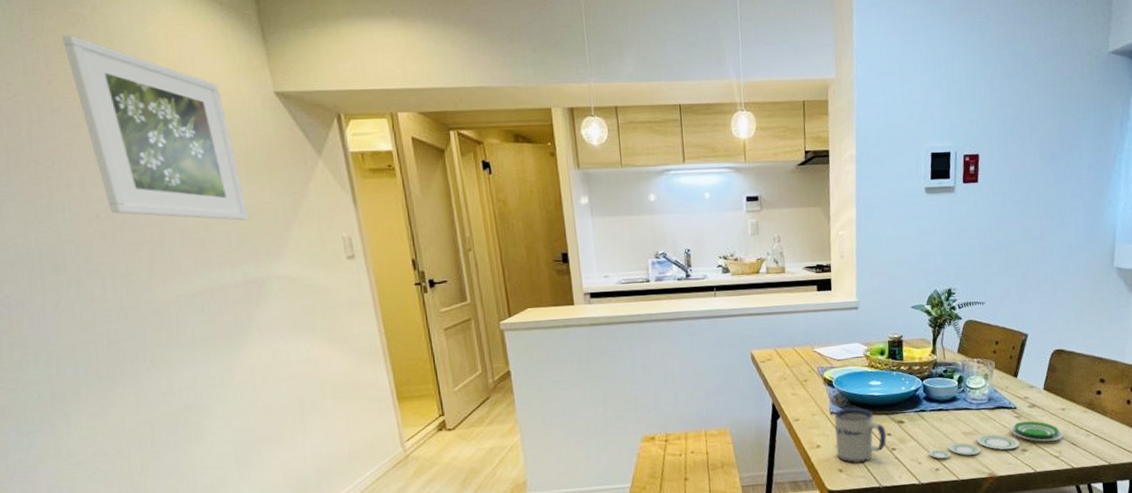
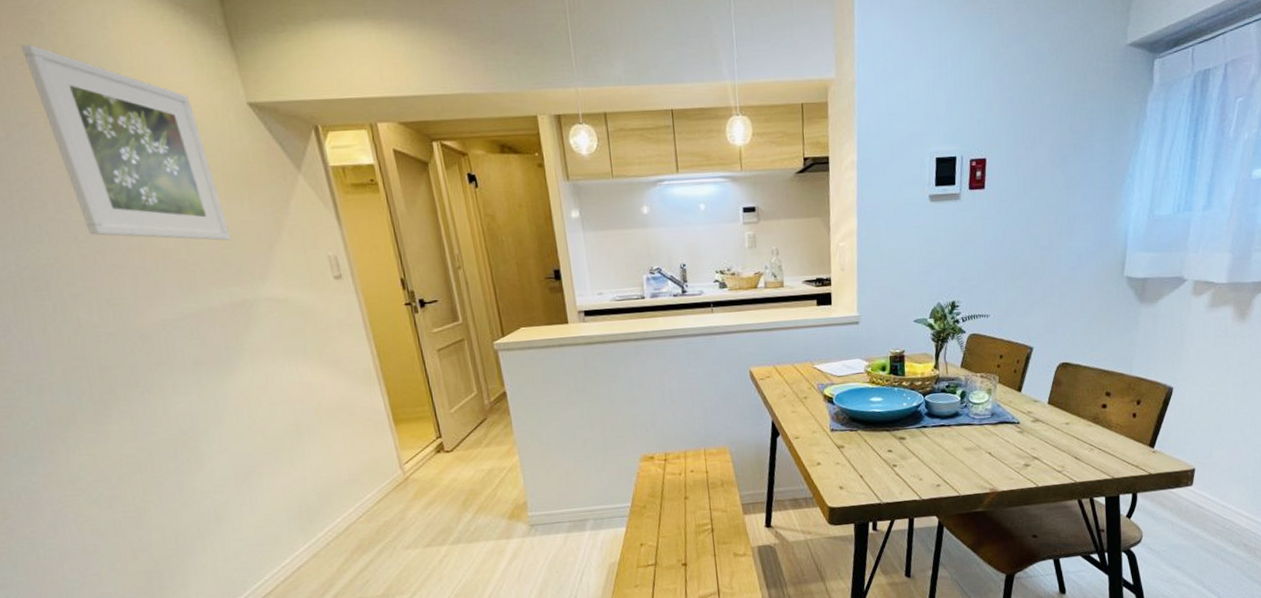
mug: present [833,407,887,463] -> none [834,424,888,480]
plate: present [928,421,1064,459] -> none [930,435,1067,475]

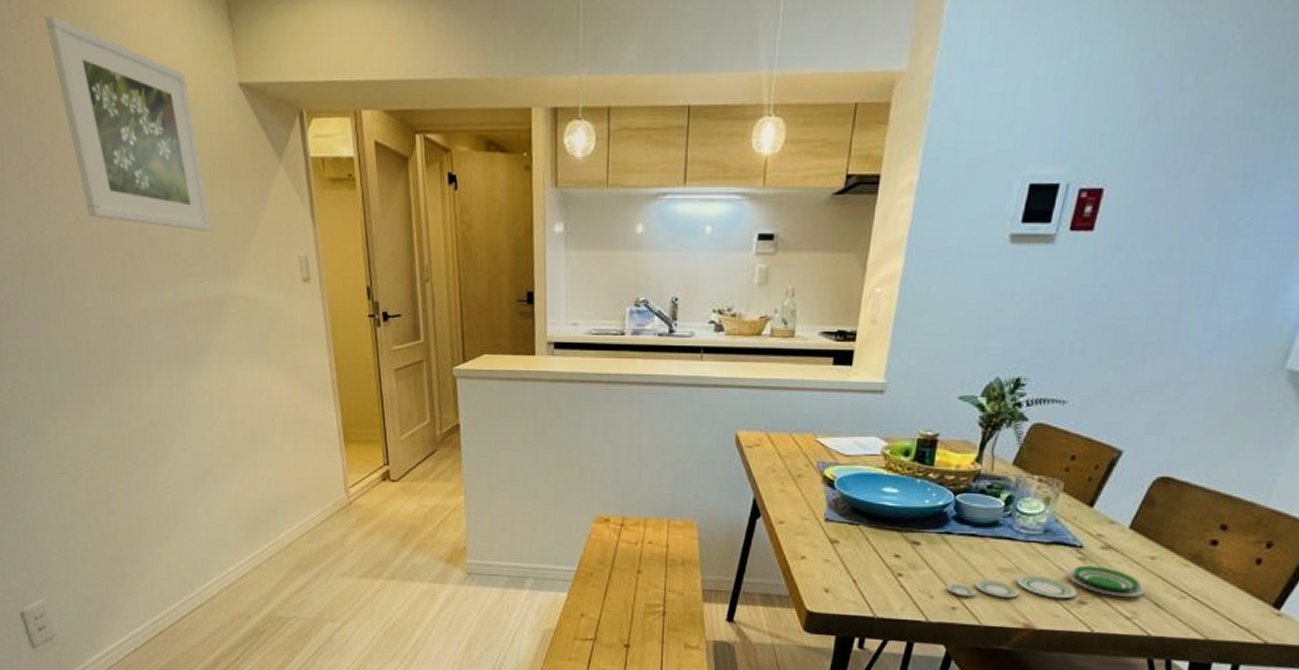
plate: none [930,435,1067,475] -> present [946,565,1146,599]

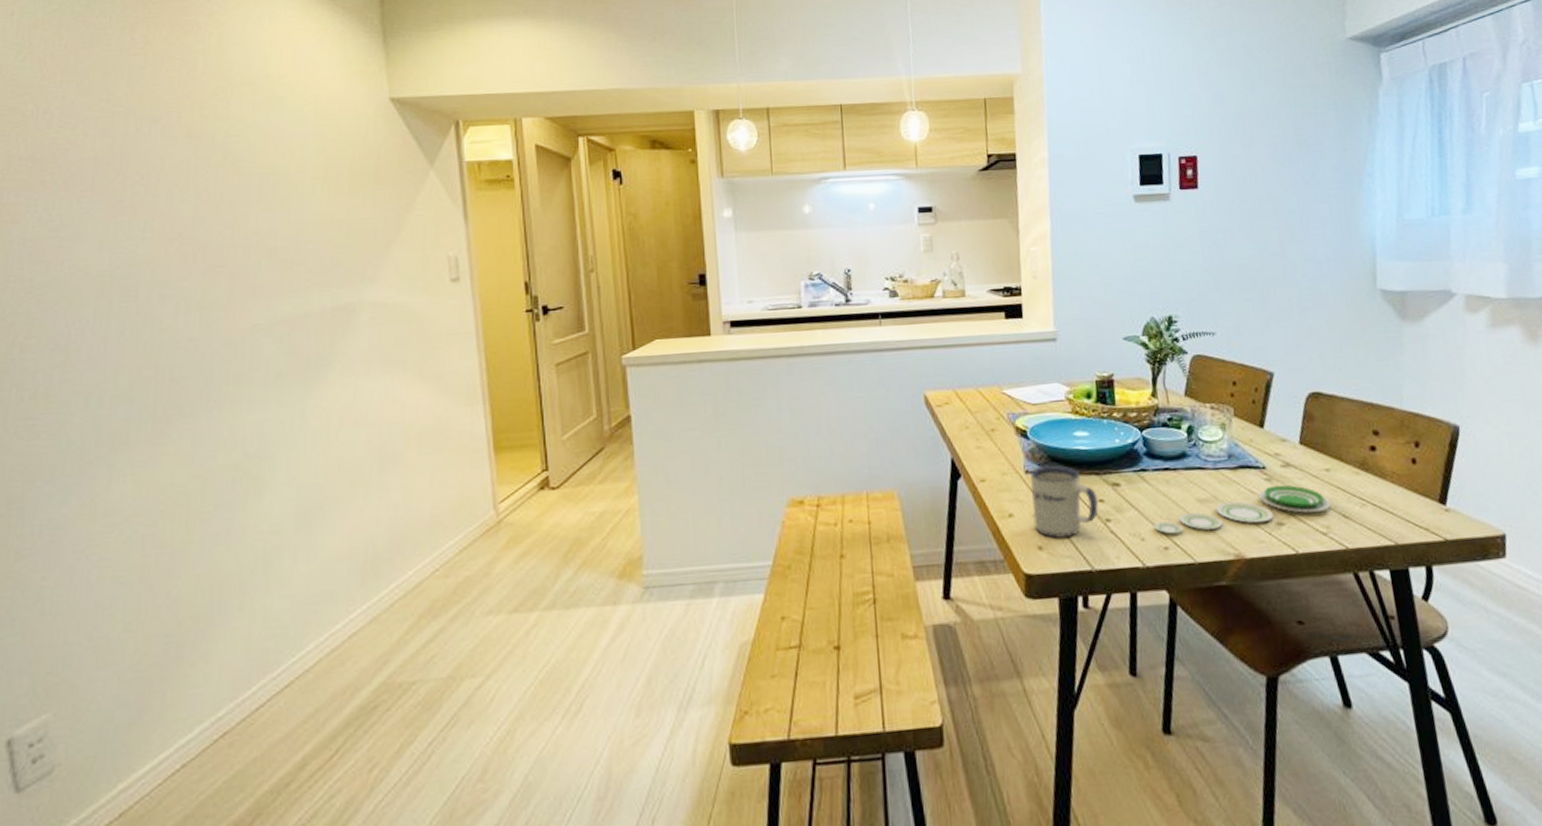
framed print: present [44,16,211,231] -> none [172,43,346,239]
mug: none [824,516,894,585] -> present [1029,465,1099,539]

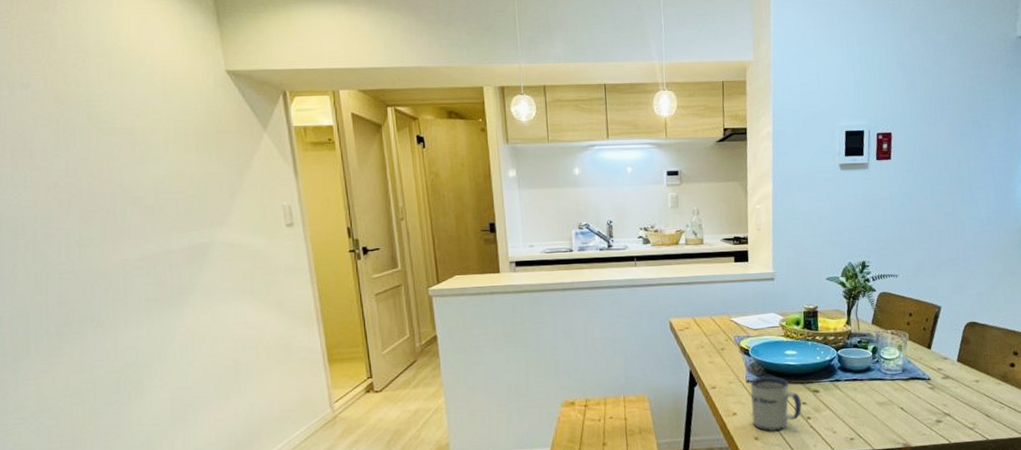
plate: present [1154,484,1331,535] -> none [843,392,978,429]

